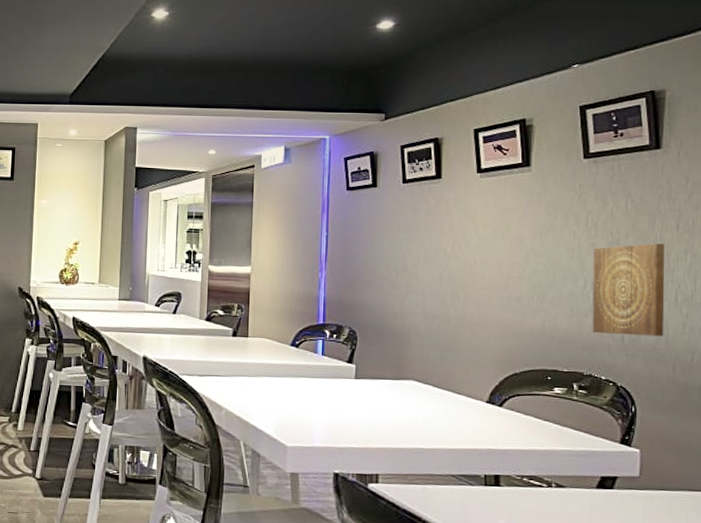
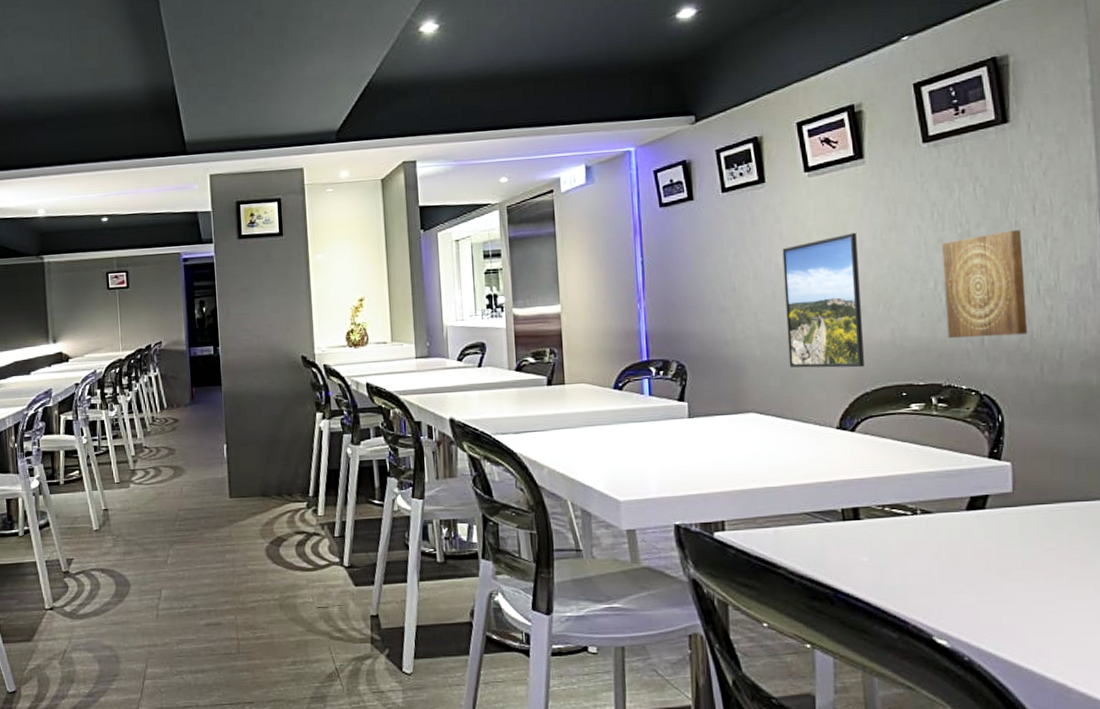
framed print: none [449,230,518,350] -> present [782,232,864,368]

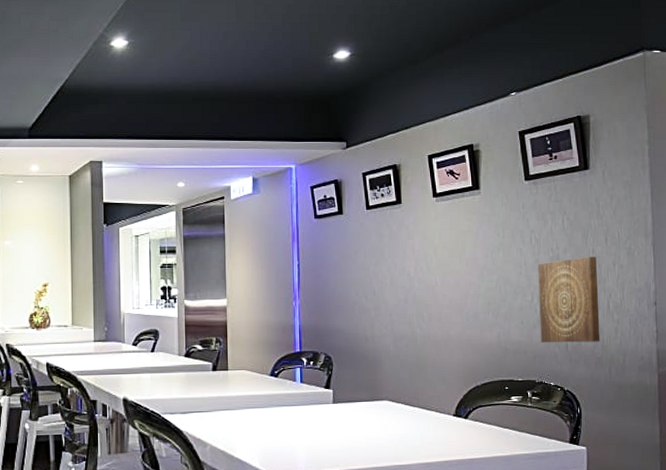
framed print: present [782,232,864,368] -> none [414,251,476,365]

